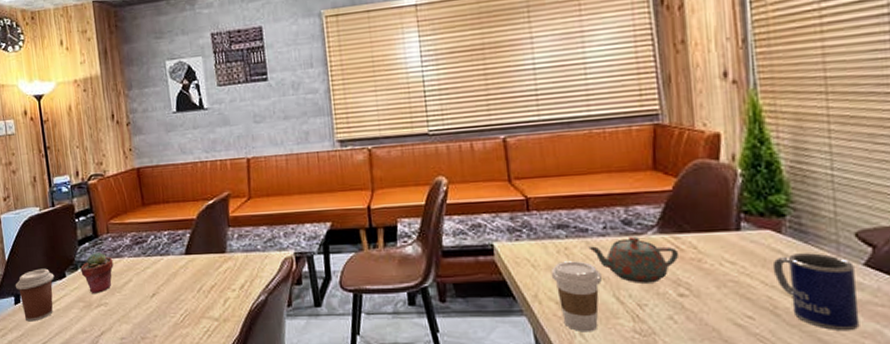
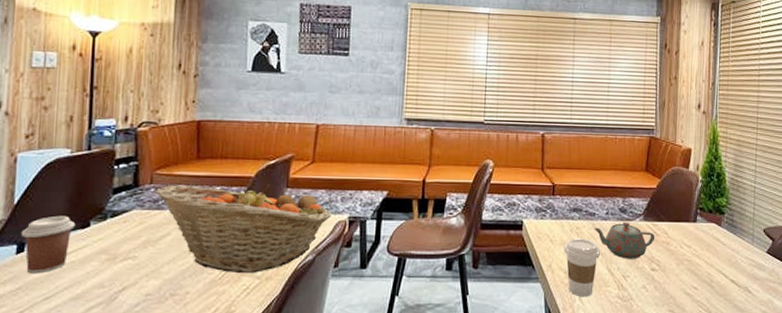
potted succulent: present [80,251,114,294] -> none [110,202,152,247]
fruit basket: none [113,225,277,316] -> present [156,184,332,274]
mug: present [772,253,860,331] -> none [713,242,761,300]

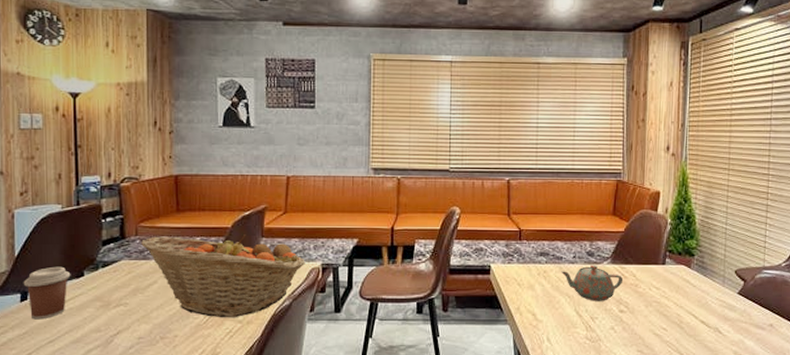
coffee cup: present [563,238,600,297] -> none [531,282,568,338]

